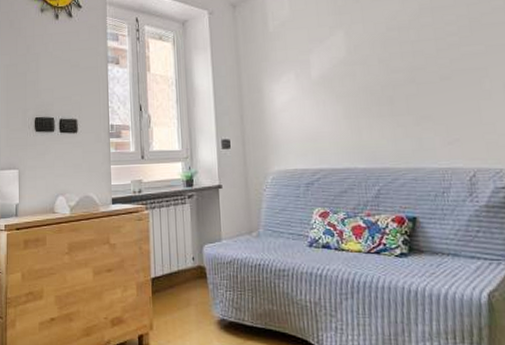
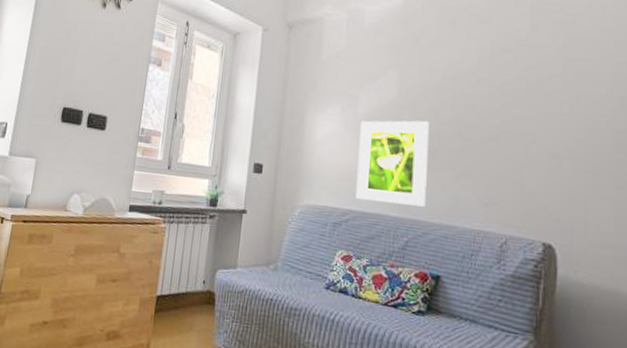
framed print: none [316,72,391,157] -> present [355,120,430,207]

